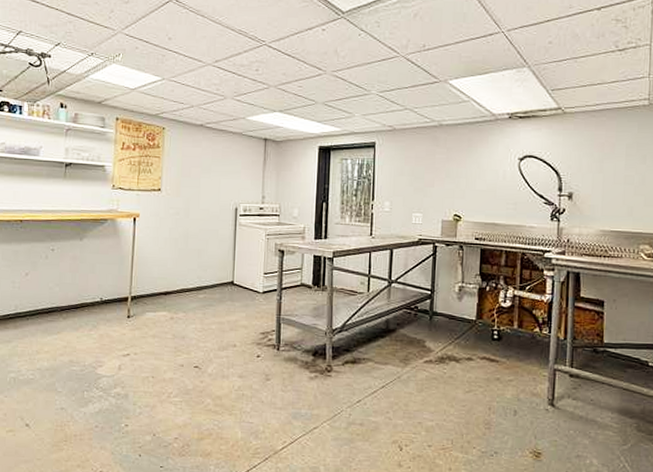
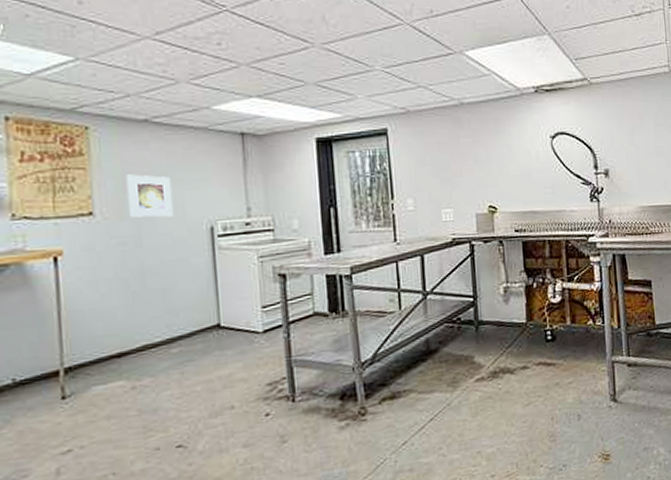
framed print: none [183,164,212,198] -> present [125,174,173,218]

